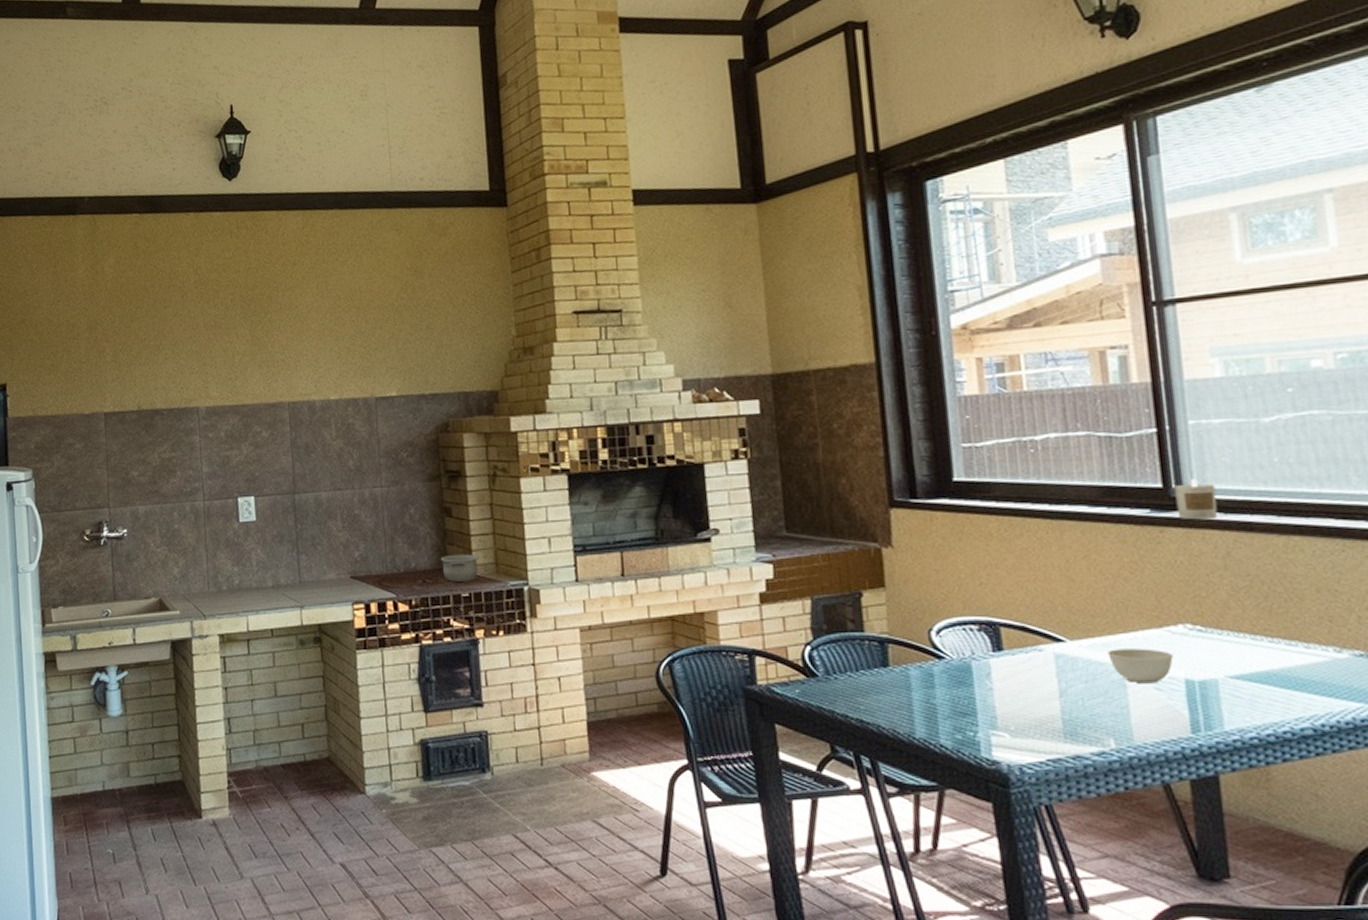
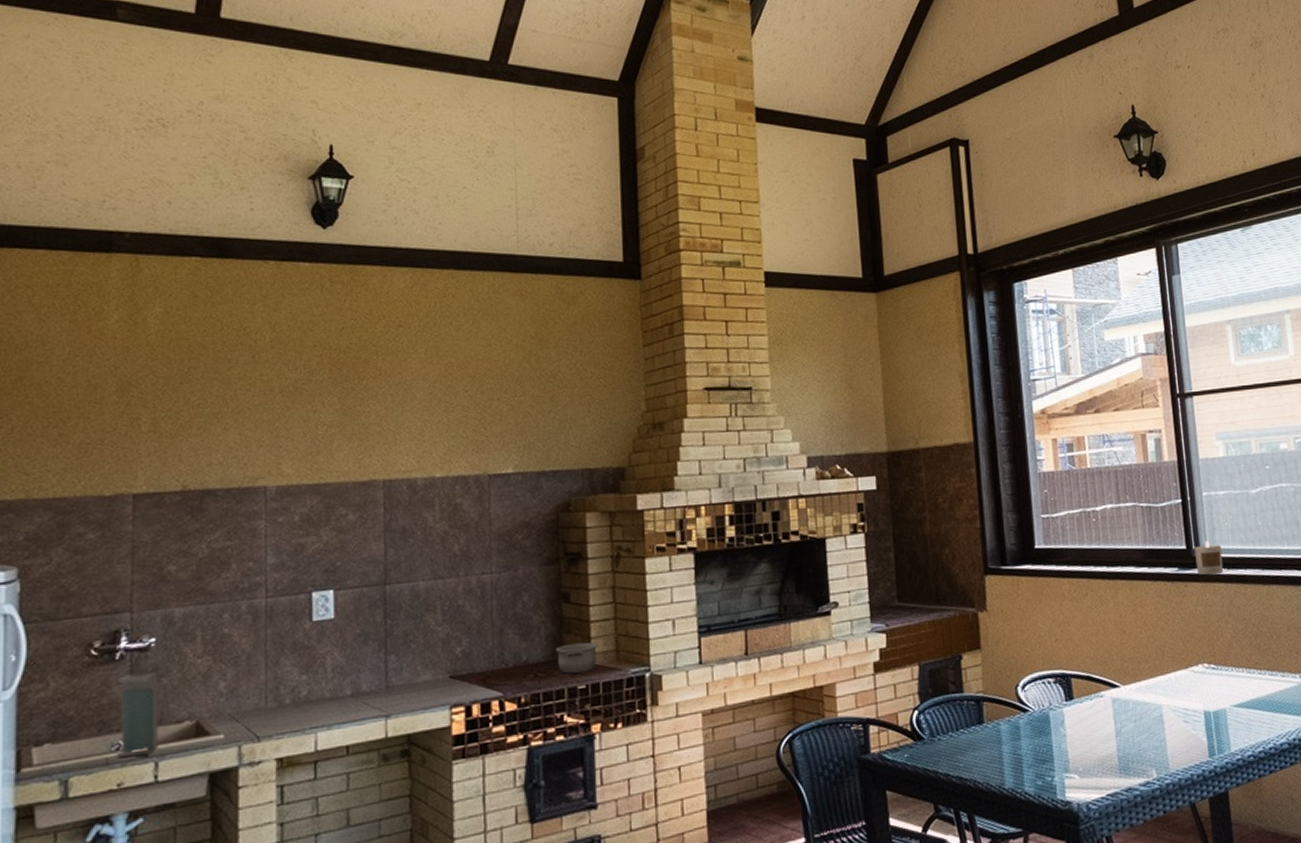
soap dispenser: none [104,557,135,623] -> present [115,672,159,759]
soup bowl: present [1107,648,1173,684] -> none [1150,687,1196,719]

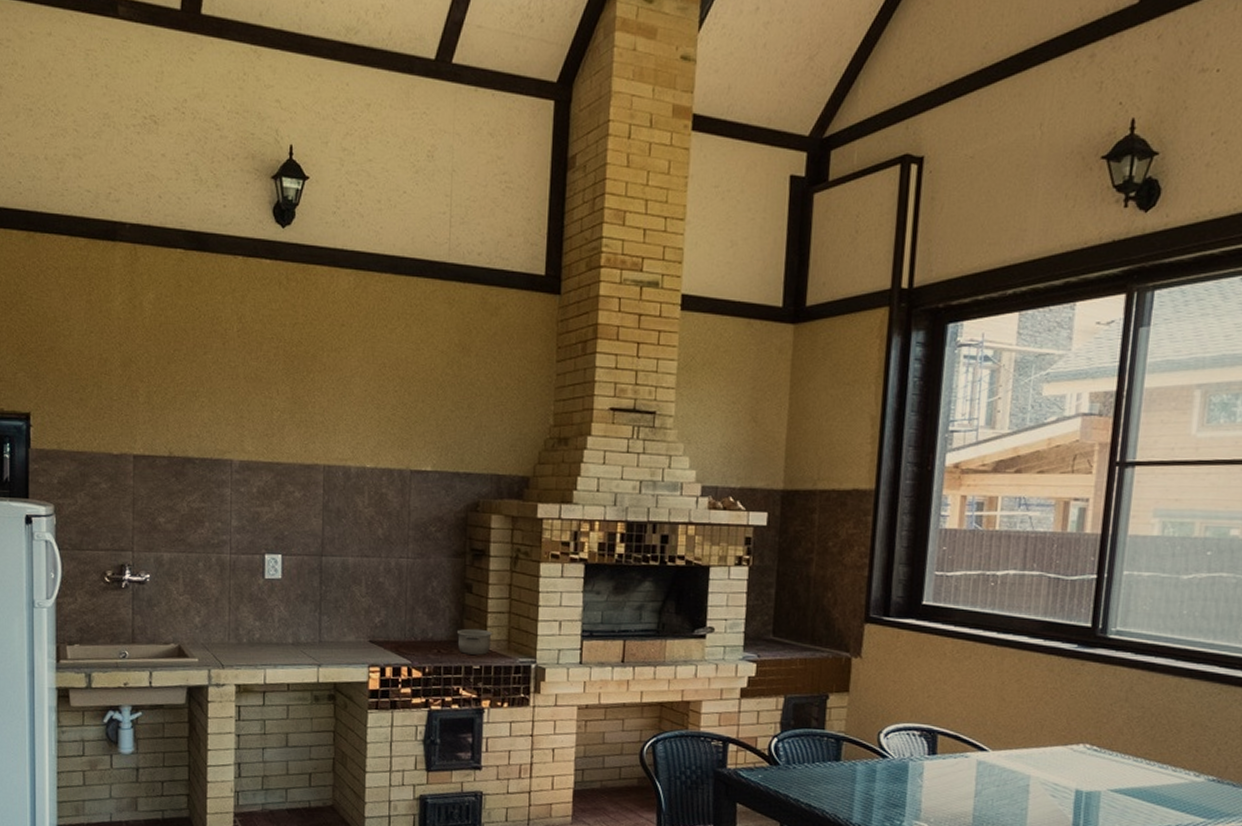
soap dispenser: present [115,672,159,759] -> none [123,601,152,666]
candle: present [1194,540,1224,576] -> none [1098,621,1133,658]

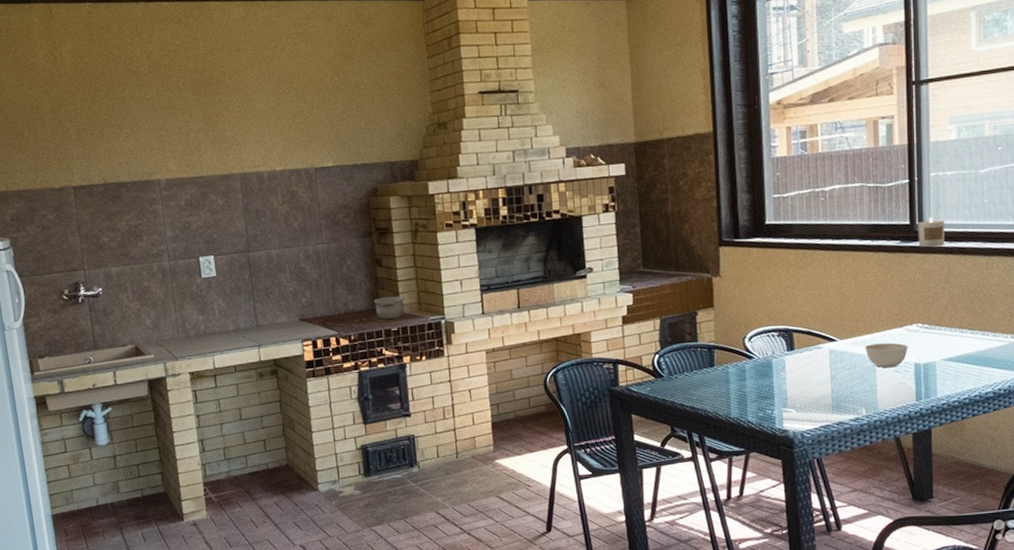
soup bowl: none [1019,760,1071,791] -> present [865,342,908,368]
candle: none [1098,621,1133,658] -> present [918,216,945,248]

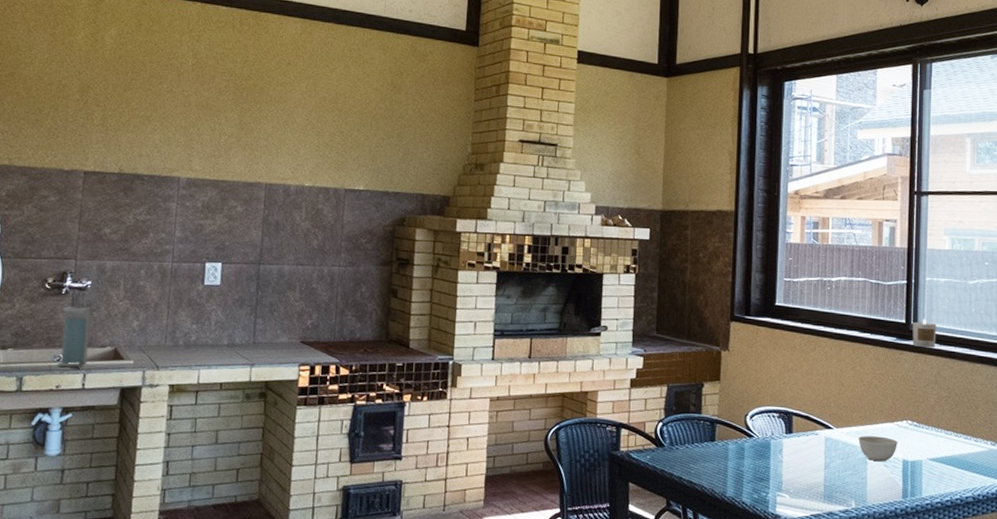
soap dispenser: none [83,312,114,368] -> present [56,306,91,368]
cooking pot: present [373,296,405,320] -> none [382,329,415,353]

